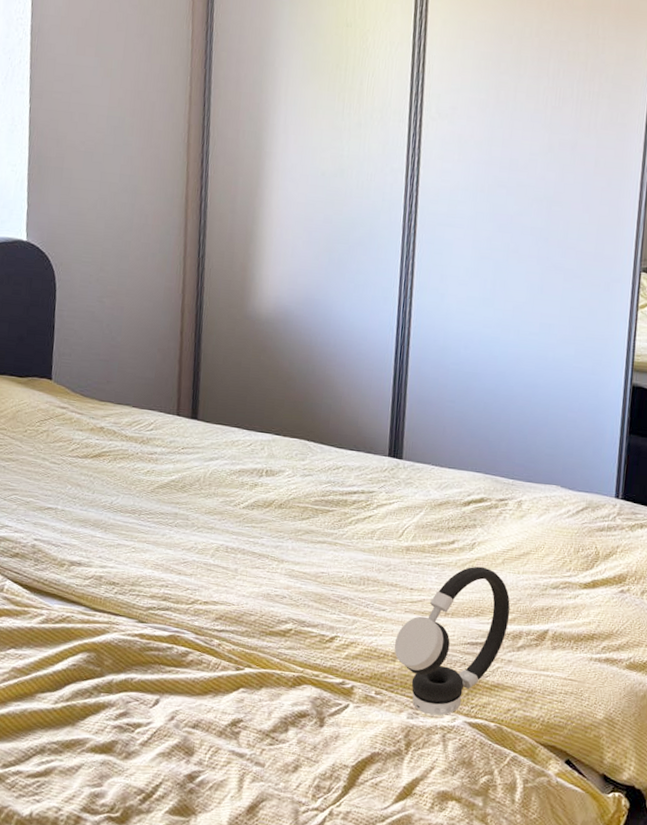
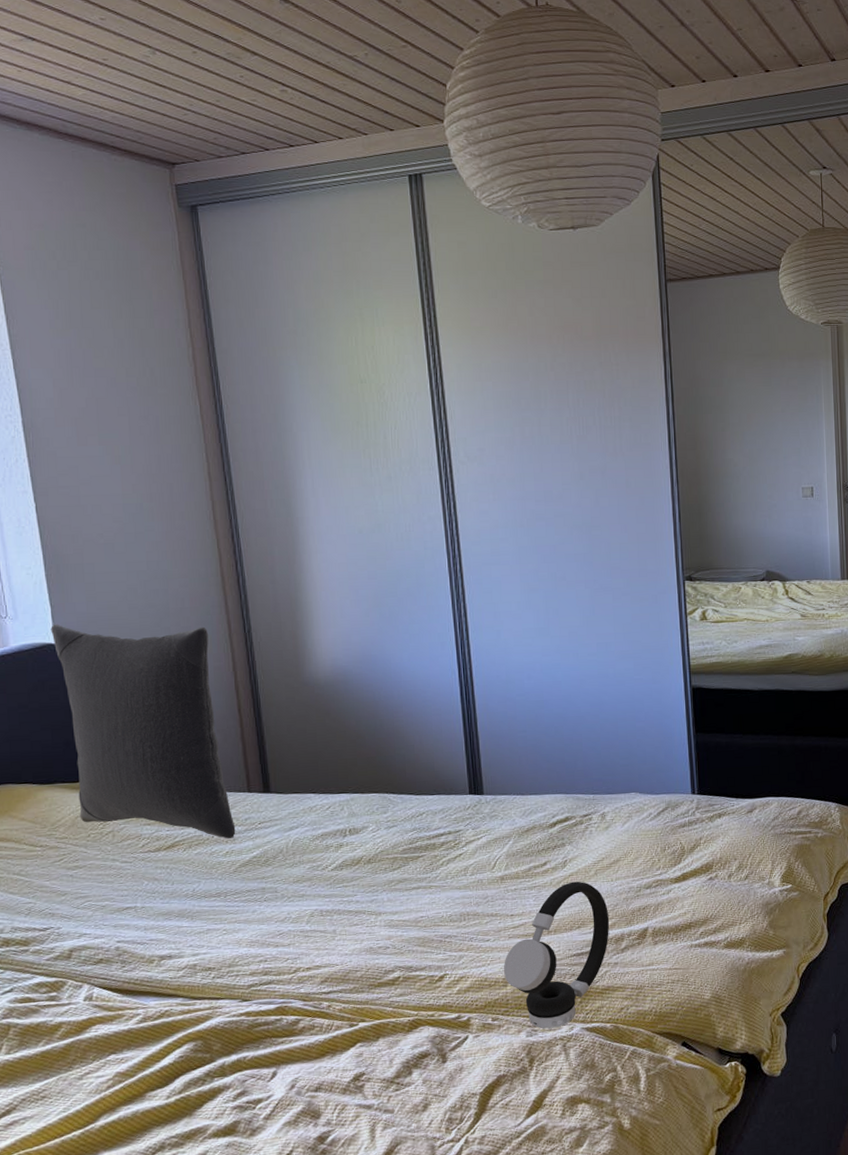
pillow: none [20,222,165,458] -> present [51,624,236,839]

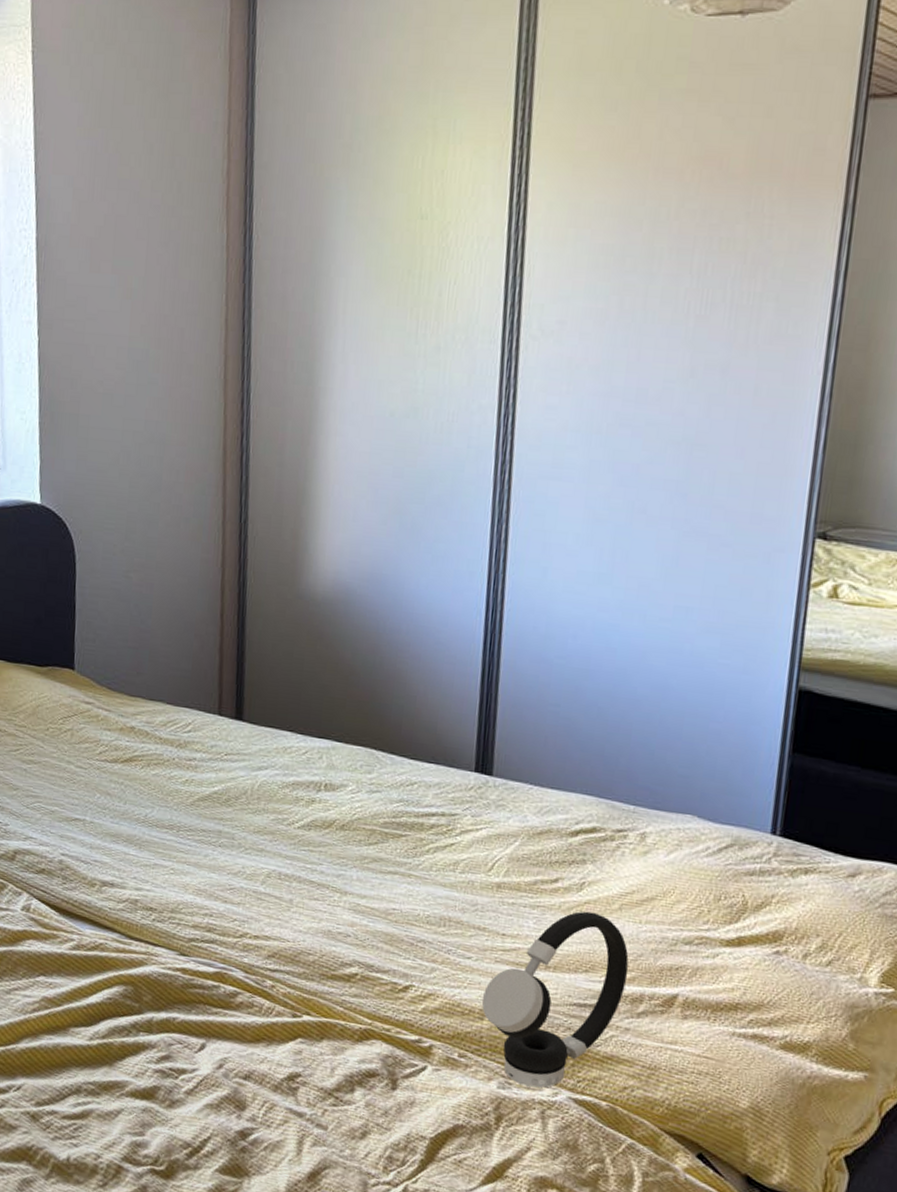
pillow: present [51,624,236,839] -> none [37,481,200,765]

